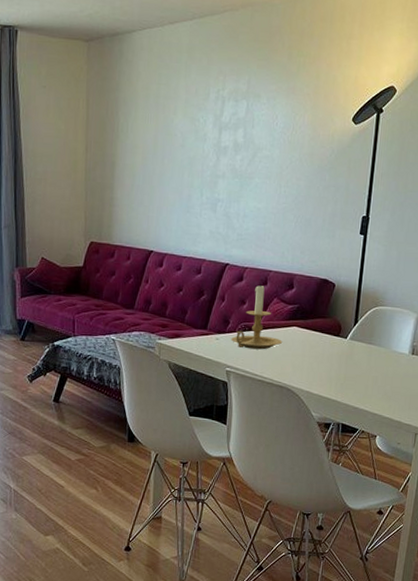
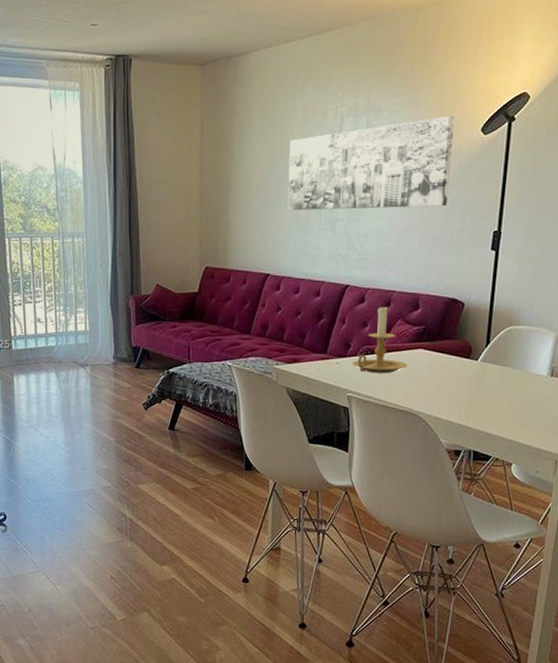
wall art: none [170,105,329,191] -> present [287,116,455,211]

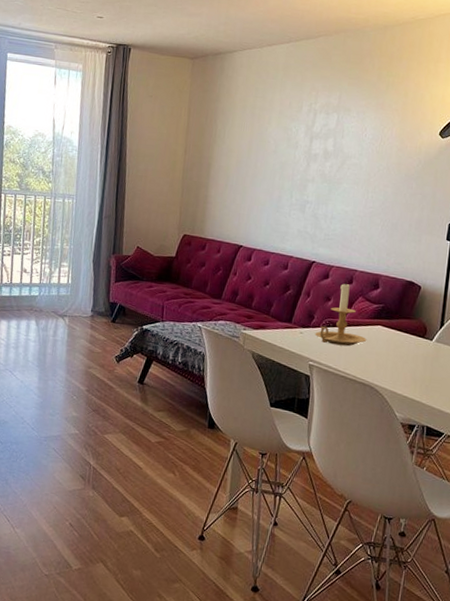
wall art: present [287,116,455,211] -> none [262,119,416,198]

